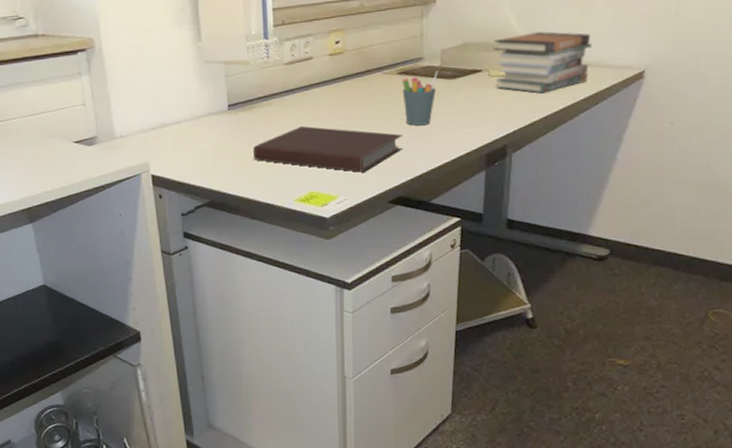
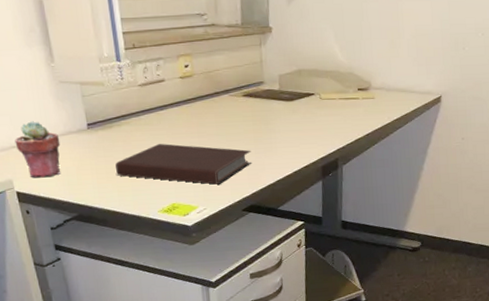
potted succulent: none [155,102,199,161] -> present [15,121,61,178]
pen holder: present [402,71,438,126] -> none [247,94,278,143]
book stack: present [493,31,593,94] -> none [322,61,402,114]

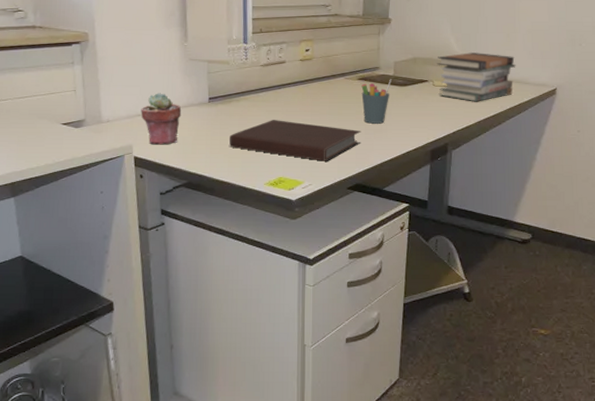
pen holder: none [247,94,278,143] -> present [361,79,391,124]
book stack: none [322,61,402,114] -> present [437,52,516,102]

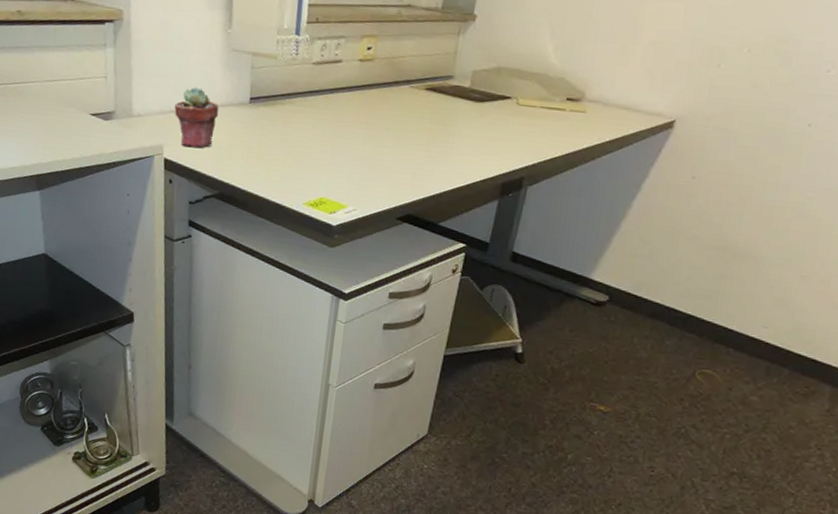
notebook: present [229,120,361,161] -> none [268,130,422,185]
pen holder: present [361,79,391,124] -> none [426,92,466,146]
book stack: present [437,52,516,102] -> none [523,65,627,130]

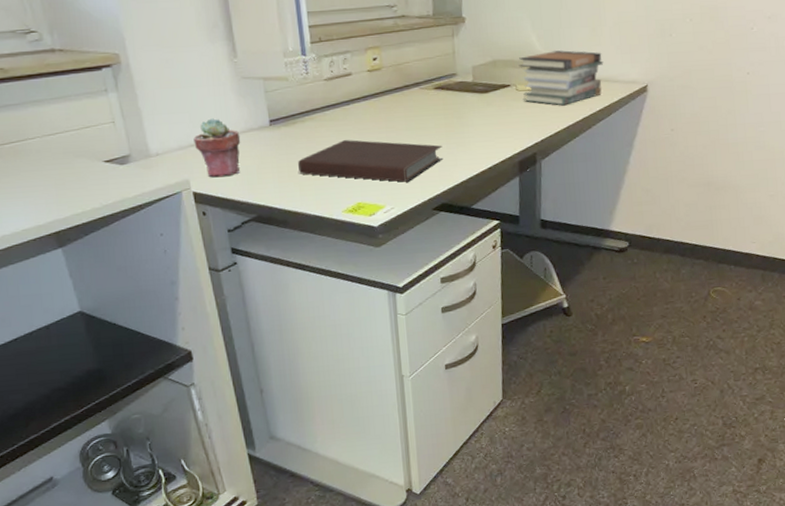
notebook: none [268,130,422,185] -> present [298,140,444,182]
book stack: none [523,65,627,130] -> present [518,50,604,106]

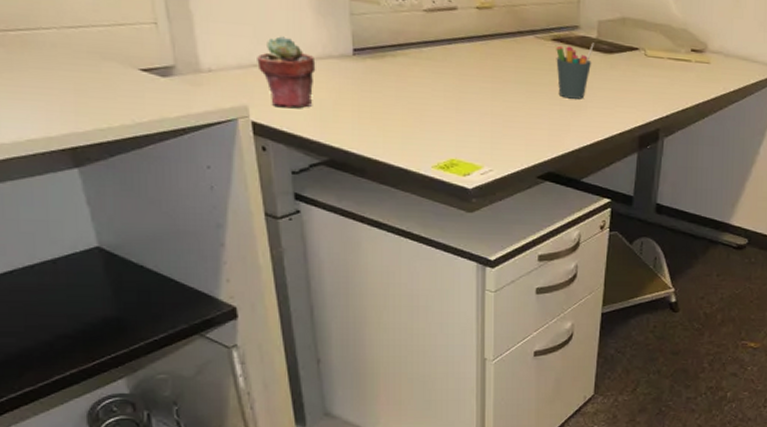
notebook: present [298,140,444,182] -> none [384,84,555,143]
pen holder: none [438,86,471,137] -> present [556,43,594,99]
book stack: present [518,50,604,106] -> none [650,17,744,81]

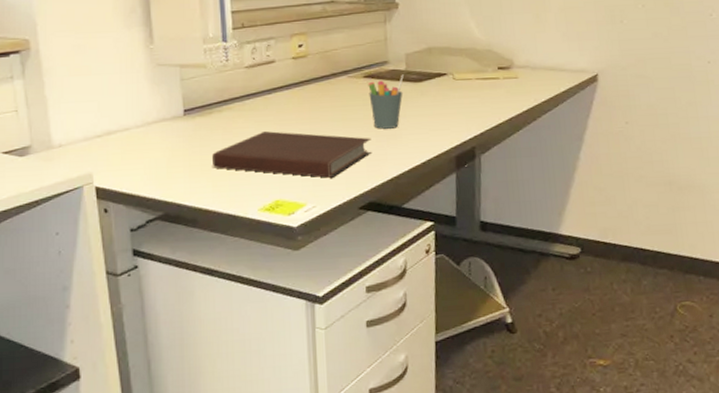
potted succulent: present [257,36,316,109] -> none [100,107,151,171]
notebook: none [384,84,555,143] -> present [212,131,372,178]

